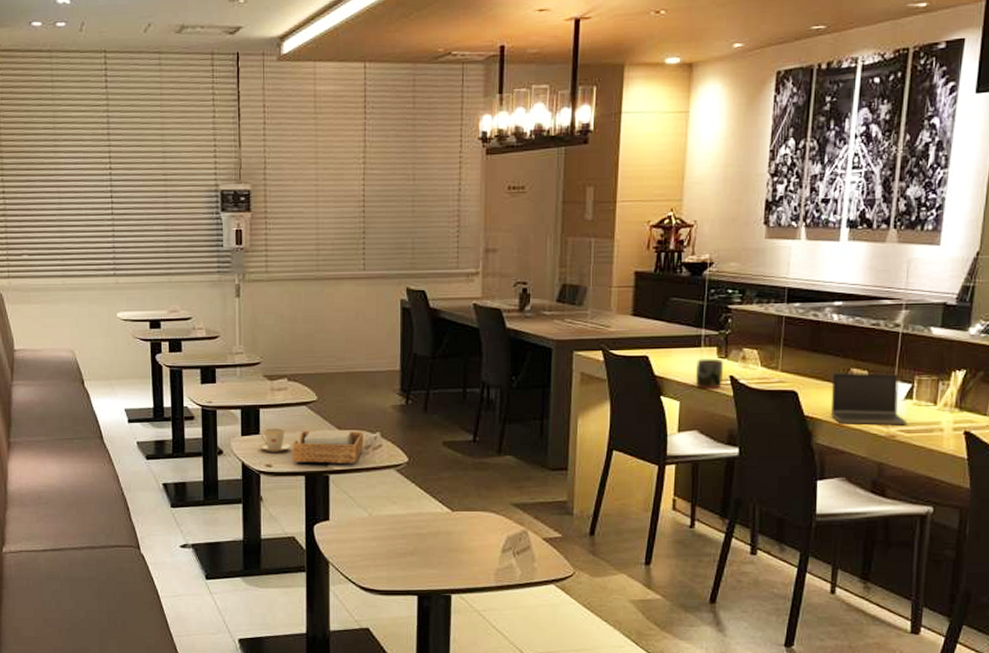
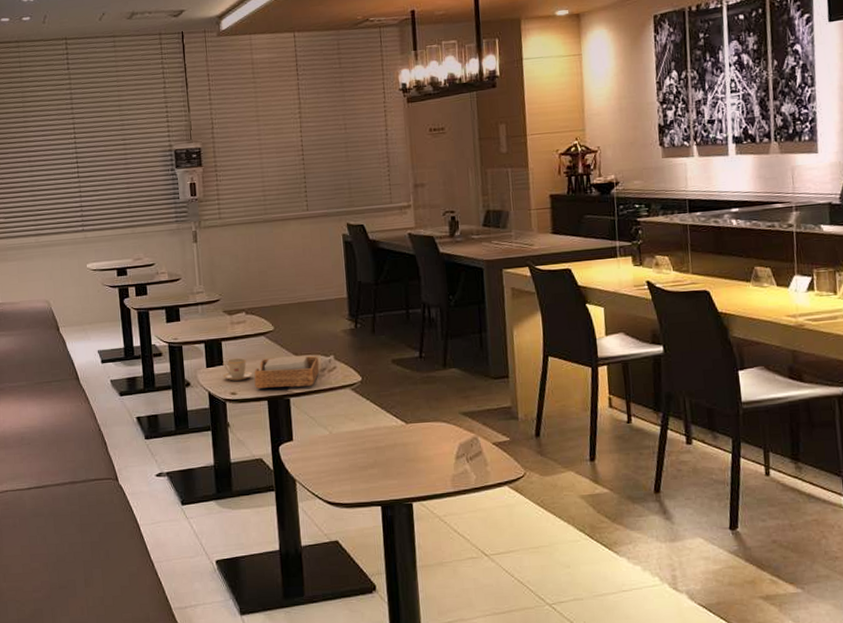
mug: present [696,358,724,389] -> none [615,266,641,295]
laptop computer: present [830,372,908,425] -> none [738,269,813,317]

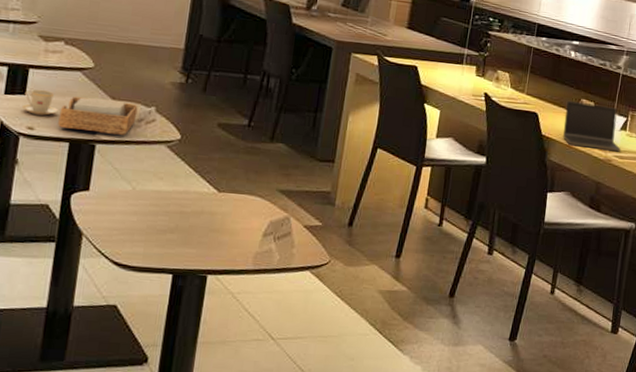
laptop computer: none [738,269,813,317] -> present [562,101,622,152]

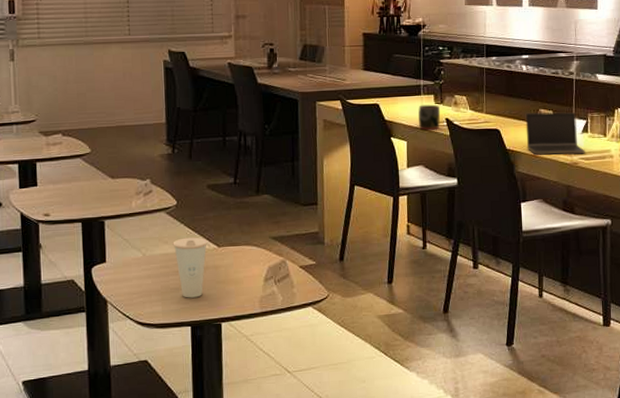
teacup: present [21,89,59,116] -> none [35,179,67,202]
napkin holder: present [58,96,138,135] -> none [68,178,135,211]
cup: none [168,176,207,244] -> present [173,237,207,298]
mug: none [455,74,481,103] -> present [418,104,441,130]

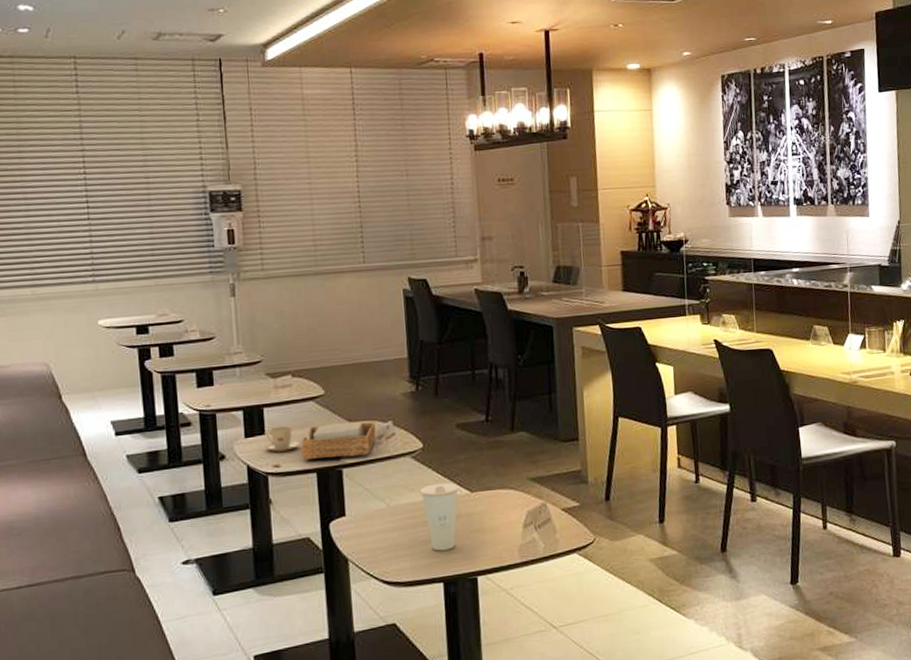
teacup: none [35,179,67,202] -> present [263,425,300,452]
napkin holder: none [68,178,135,211] -> present [301,422,376,460]
mug: present [418,104,441,130] -> none [684,325,709,353]
laptop computer: present [525,112,586,155] -> none [799,327,865,374]

